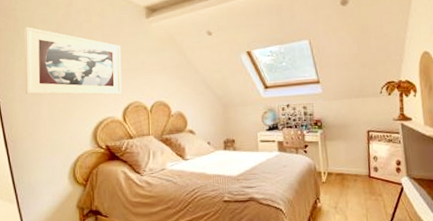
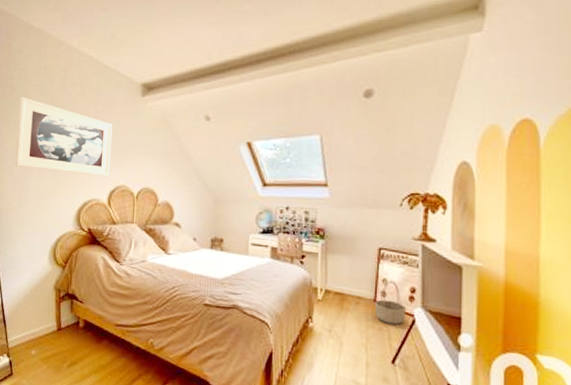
basket: none [369,157,396,194] -> present [375,280,407,324]

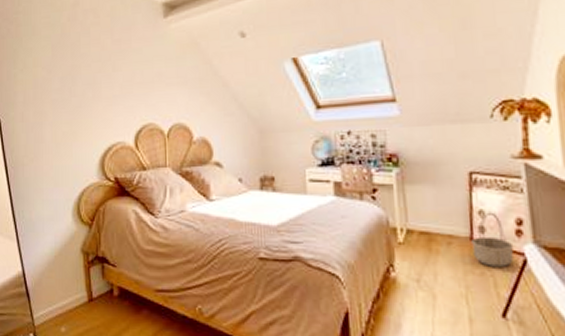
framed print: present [15,97,113,177] -> none [26,32,134,115]

